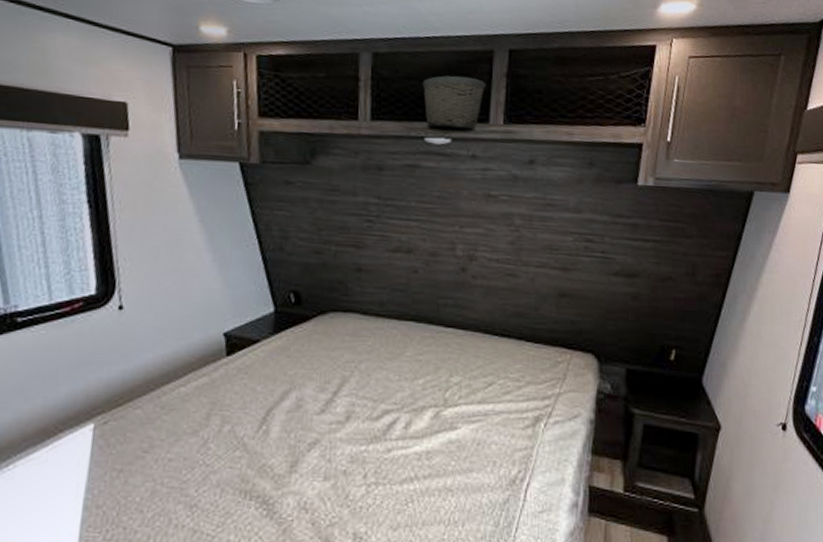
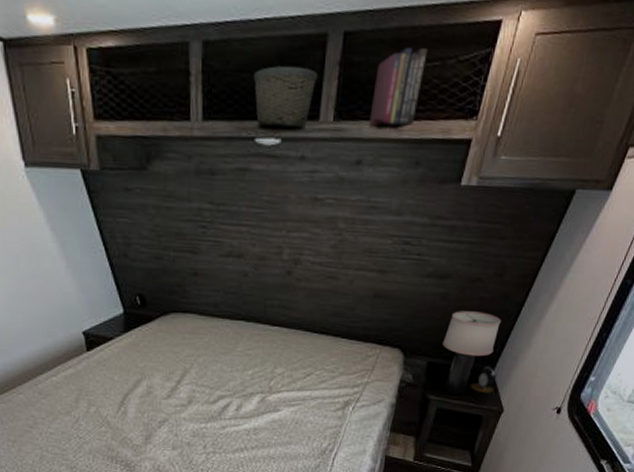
books: none [539,64,590,134] -> present [369,47,428,131]
table lamp: none [639,312,701,409] -> present [442,311,501,396]
alarm clock: none [678,374,707,407] -> present [470,366,497,394]

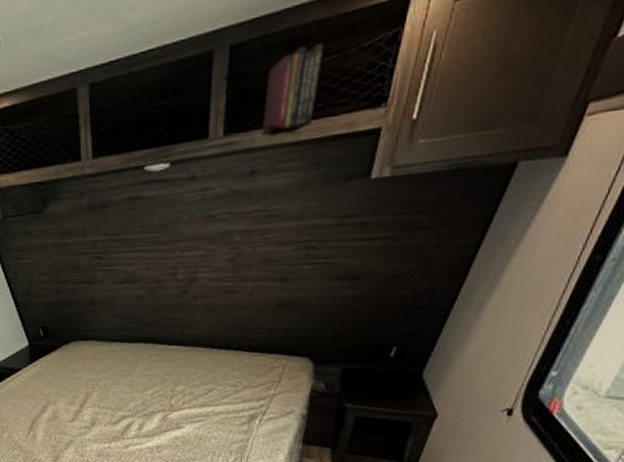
basket: present [253,65,318,133] -> none [139,89,205,158]
table lamp: present [442,311,501,396] -> none [357,310,428,402]
alarm clock: present [470,366,497,394] -> none [394,368,427,398]

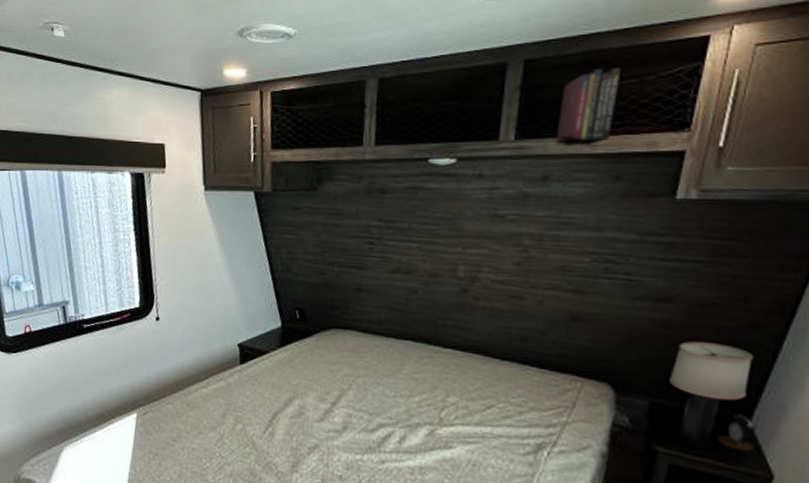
table lamp: none [357,310,428,402] -> present [668,341,753,451]
alarm clock: none [394,368,427,398] -> present [716,414,756,452]

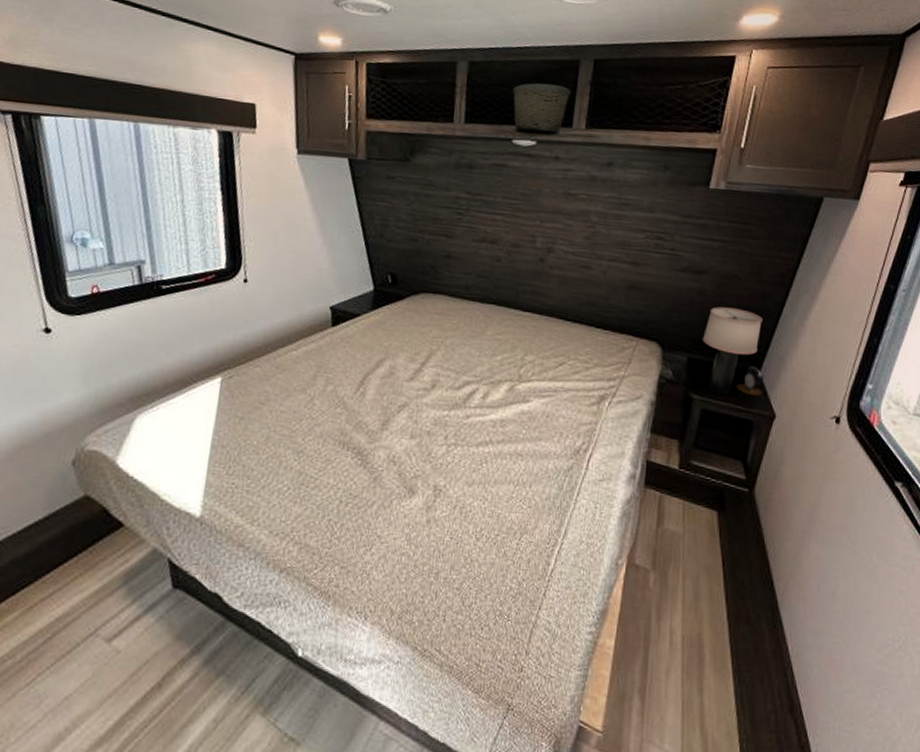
basket: none [428,93,497,153] -> present [512,83,572,137]
books: present [556,68,622,146] -> none [619,73,671,139]

